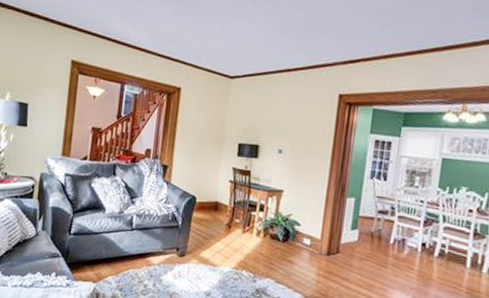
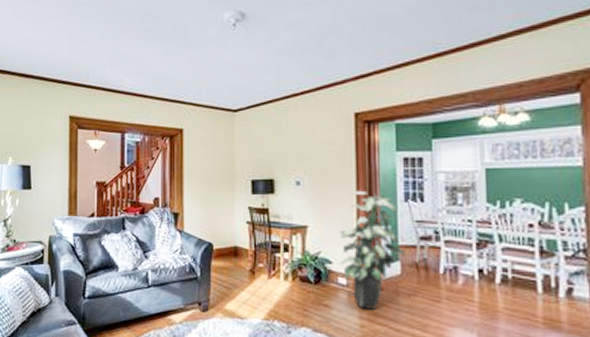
indoor plant: none [306,164,365,269] -> present [339,190,406,310]

